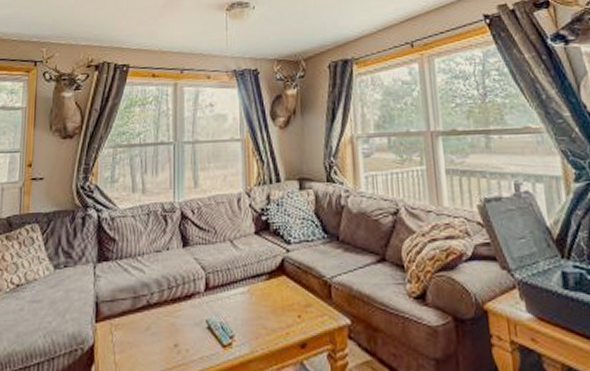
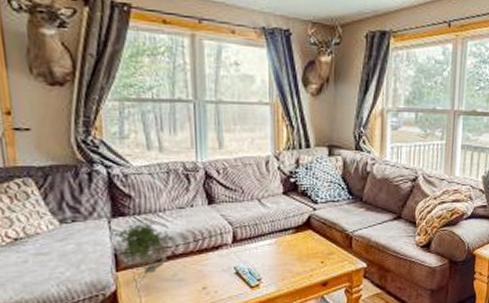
plant: none [96,261,150,340] -> present [113,217,174,286]

